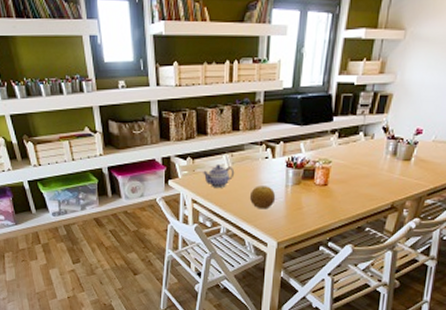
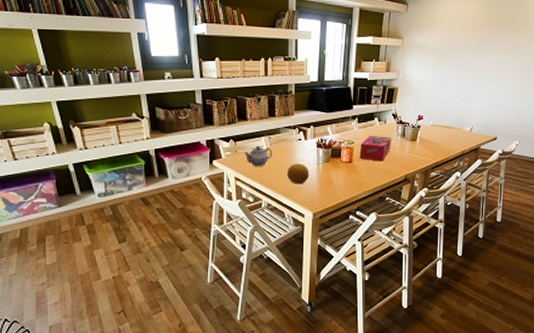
tissue box: none [336,153,379,185] -> present [359,135,391,161]

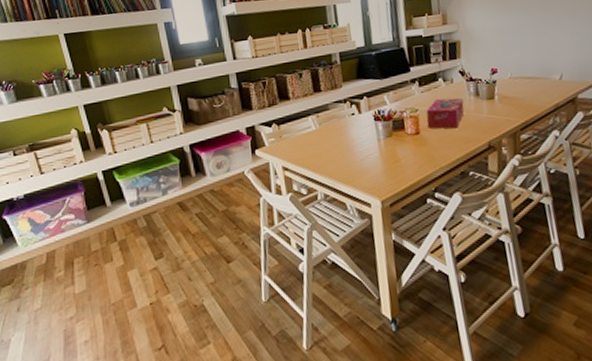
teapot: present [244,145,273,166] -> none [290,126,324,151]
fruit: present [286,164,310,185] -> none [342,142,370,168]

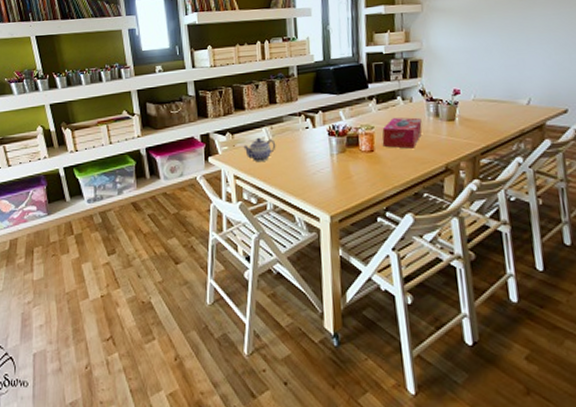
teapot: none [290,126,324,151] -> present [243,137,276,161]

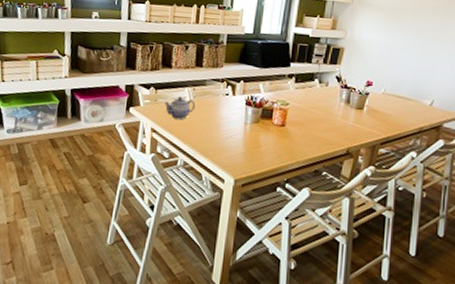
tissue box: present [382,117,422,149] -> none [293,97,333,129]

